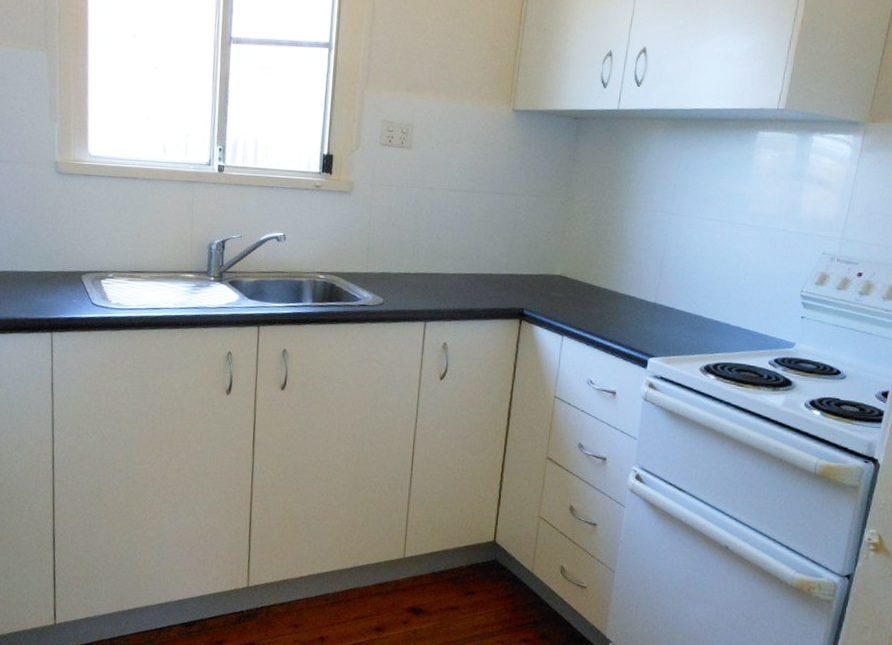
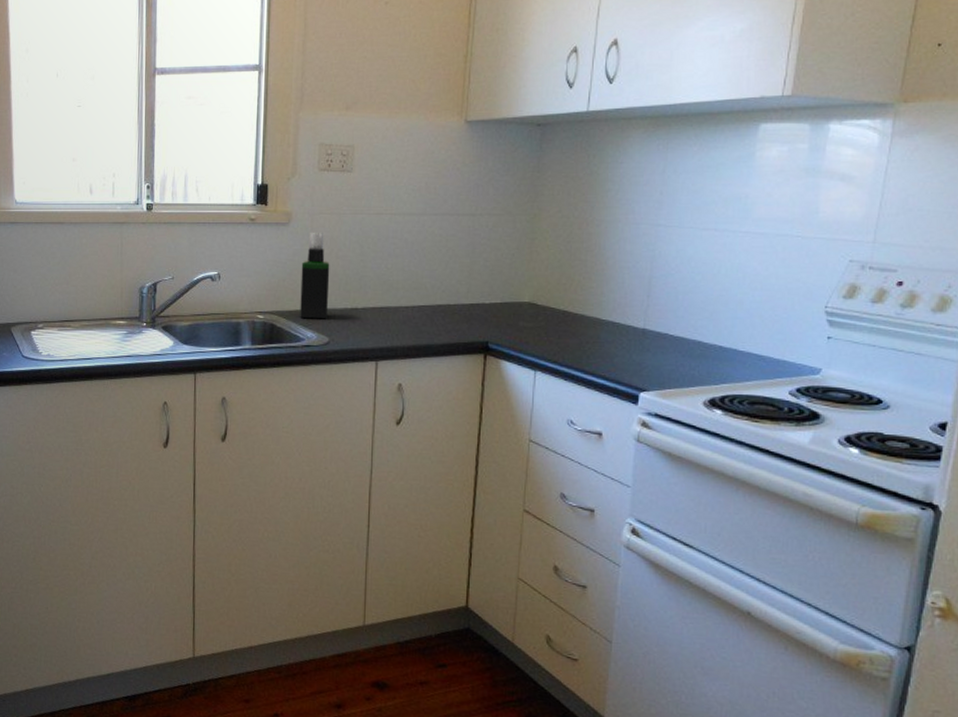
spray bottle: none [358,201,387,282] -> present [300,232,330,319]

